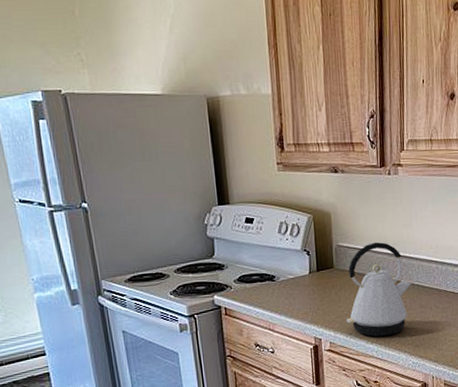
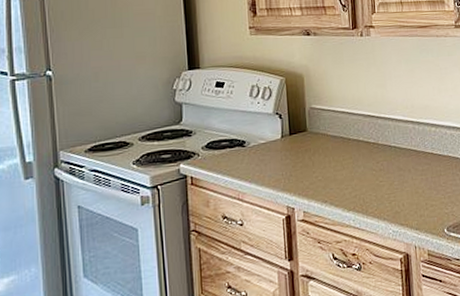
kettle: present [346,242,412,337] -> none [320,103,388,204]

